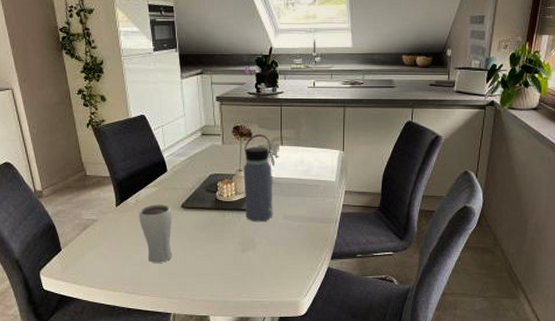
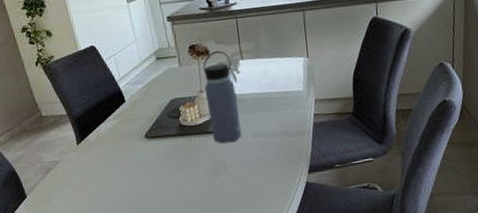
drinking glass: present [139,204,173,263] -> none [101,136,143,199]

